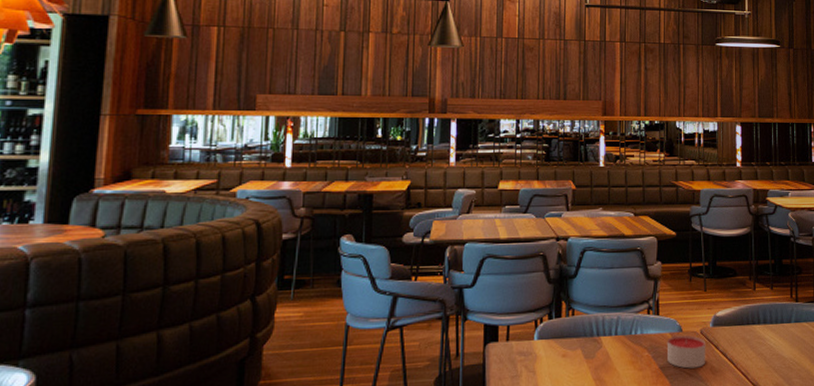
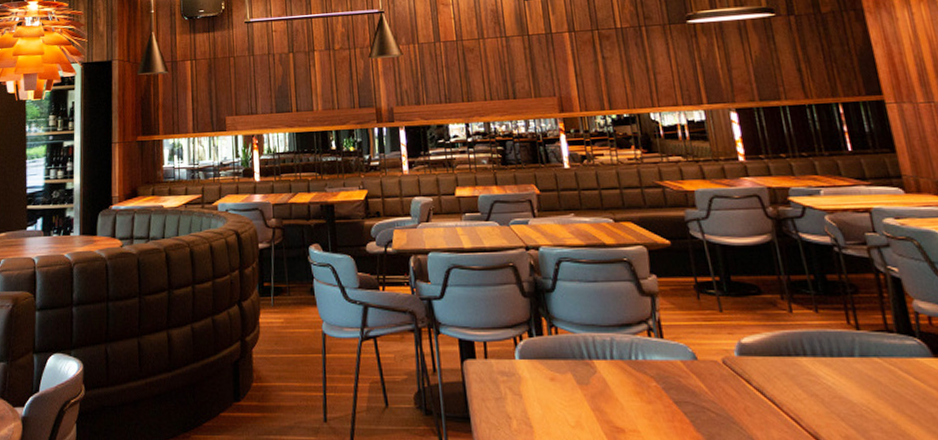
candle: present [667,335,706,369] -> none [679,364,737,406]

